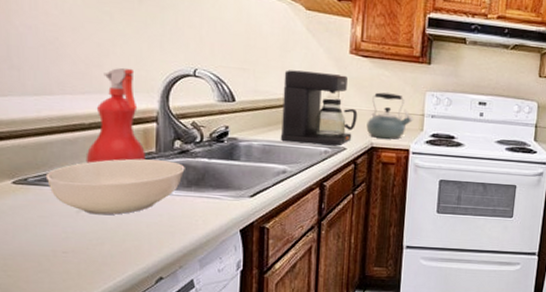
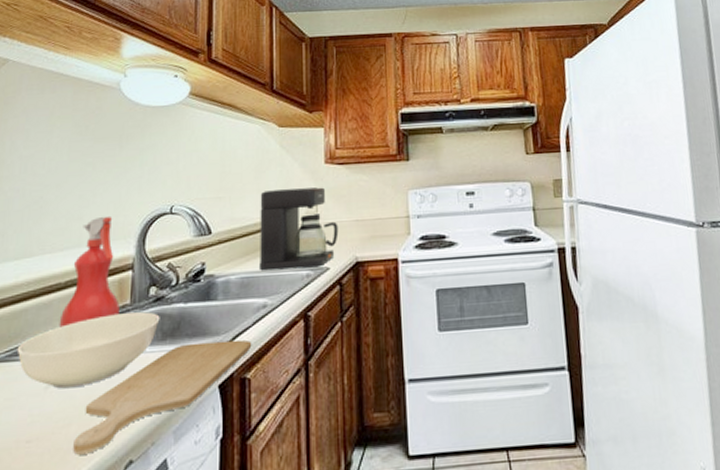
chopping board: none [108,193,272,268] -> present [73,339,252,455]
kettle: present [366,92,414,139] -> none [349,198,399,251]

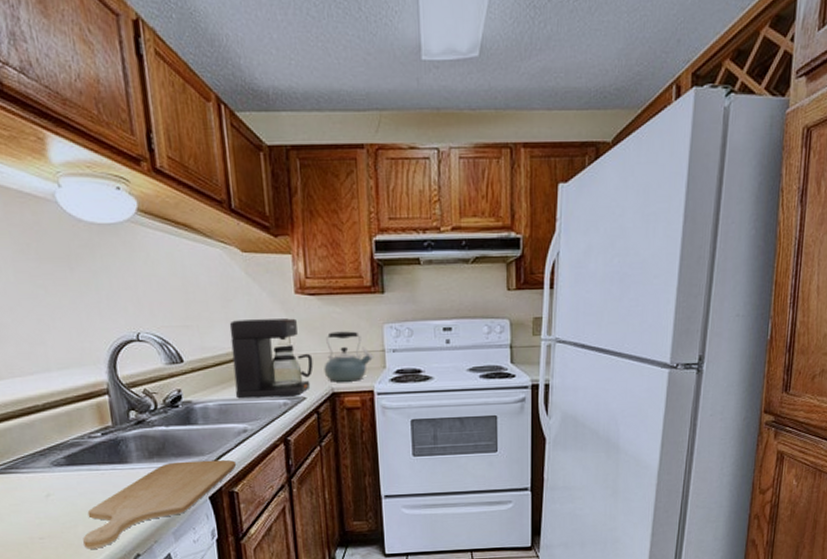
bowl: present [17,312,160,389] -> none [9,433,145,497]
spray bottle: present [59,215,120,328] -> none [45,341,103,446]
kettle: none [349,198,399,251] -> present [324,331,374,382]

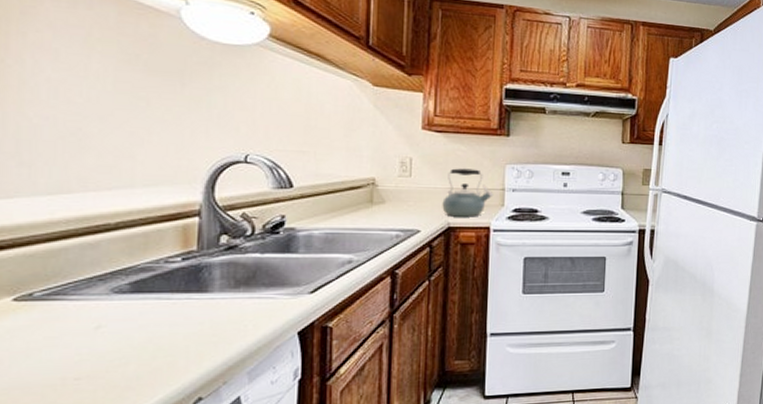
chopping board: present [83,459,237,549] -> none [132,291,335,392]
coffee maker: present [229,318,313,399] -> none [345,150,432,229]

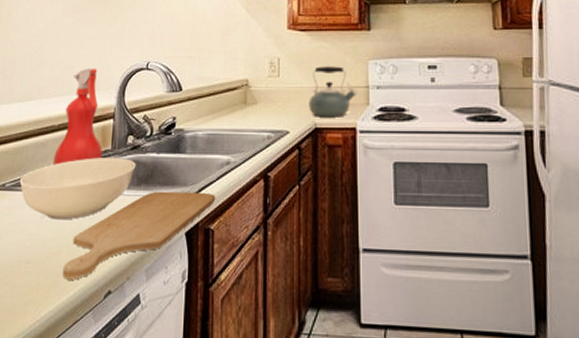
bowl: none [56,259,233,330] -> present [19,157,136,220]
spray bottle: none [109,157,184,269] -> present [52,68,102,165]
chopping board: none [132,291,335,392] -> present [63,191,216,280]

